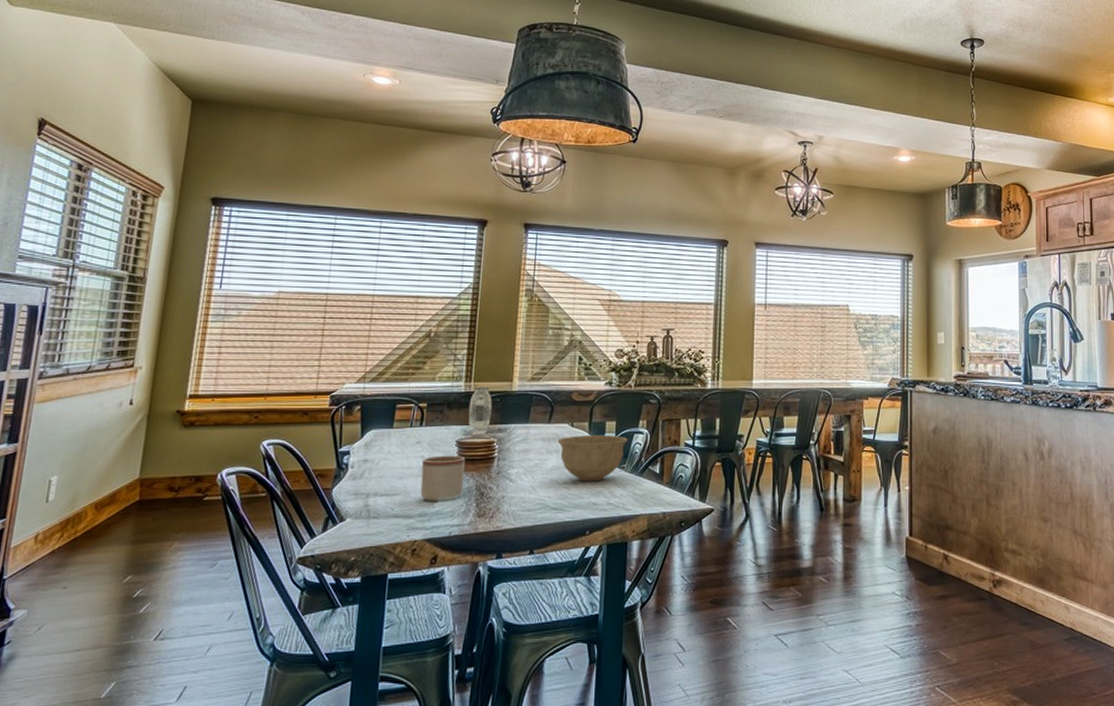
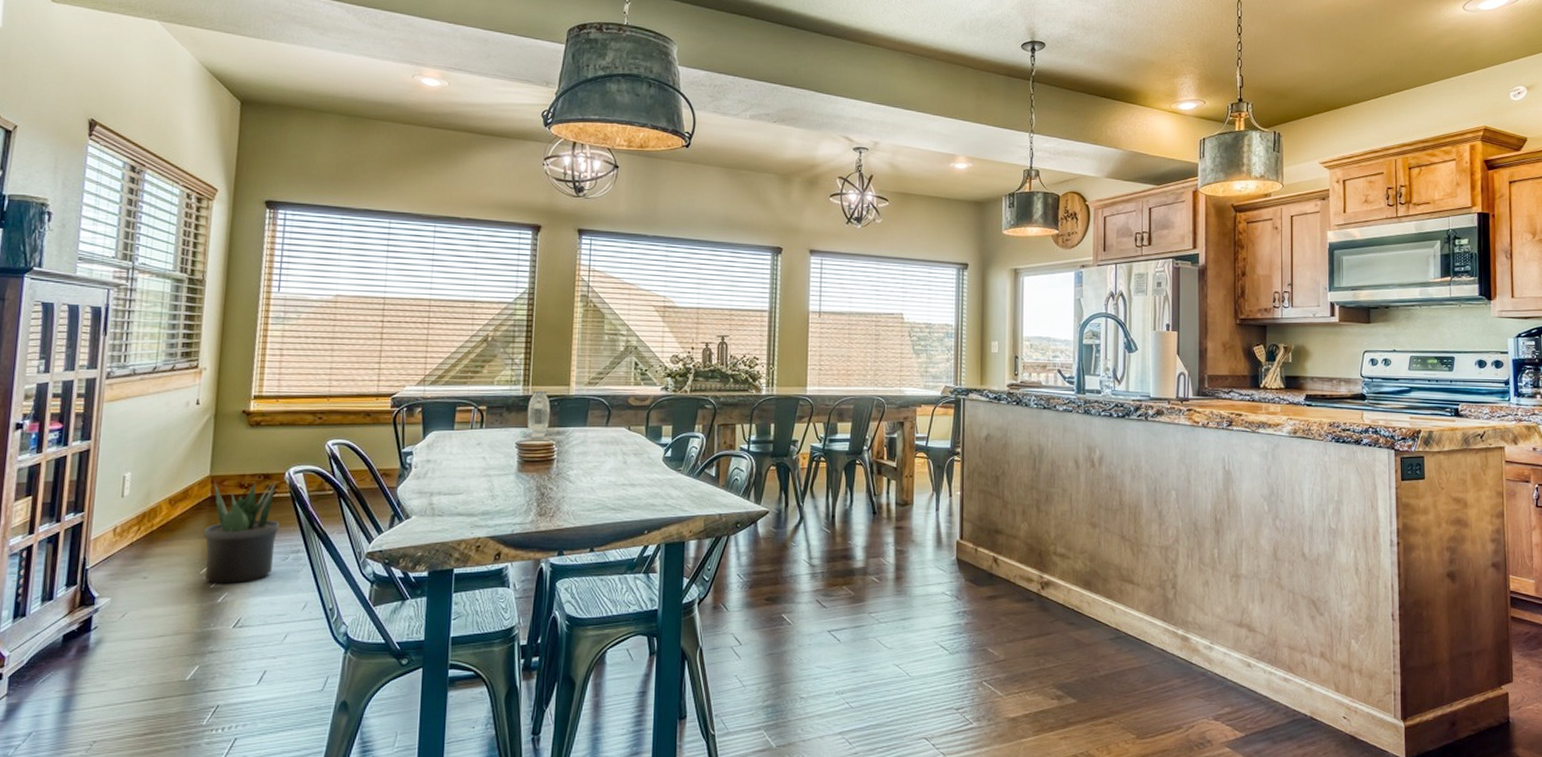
planter: none [128,484,209,593] -> present [204,481,279,584]
mug: present [420,455,466,501] -> none [482,456,526,500]
bowl: present [557,434,628,482] -> none [615,438,685,484]

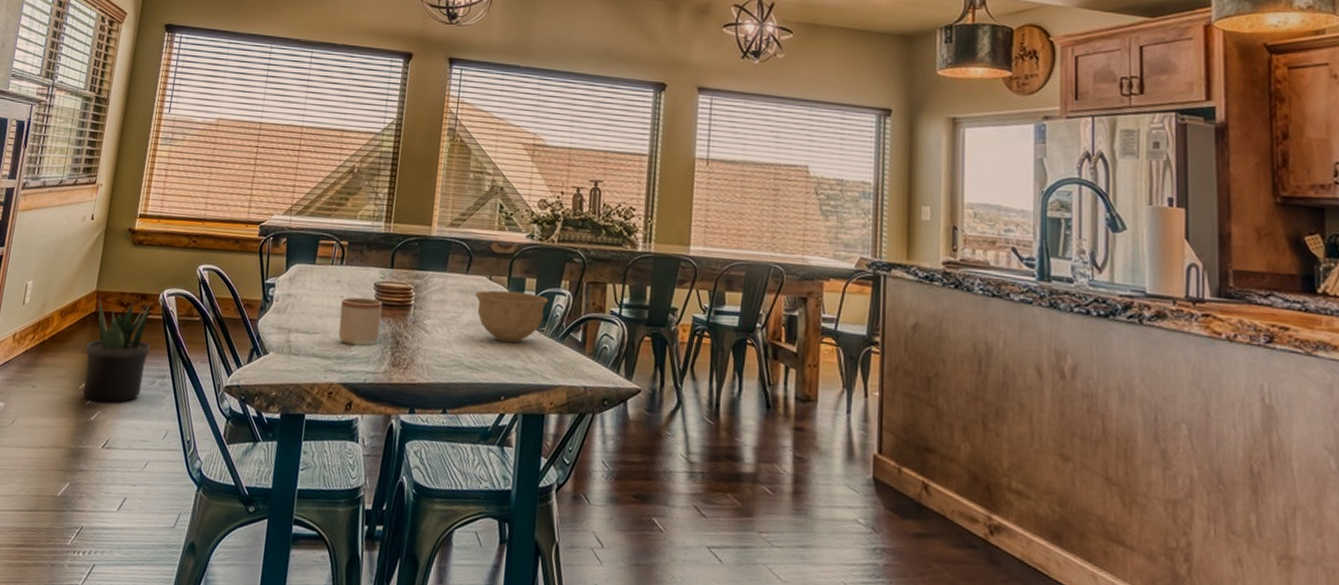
mug: none [482,456,526,500] -> present [338,297,383,346]
vase: present [527,390,550,439] -> none [386,228,411,281]
bowl: none [615,438,685,484] -> present [474,290,549,343]

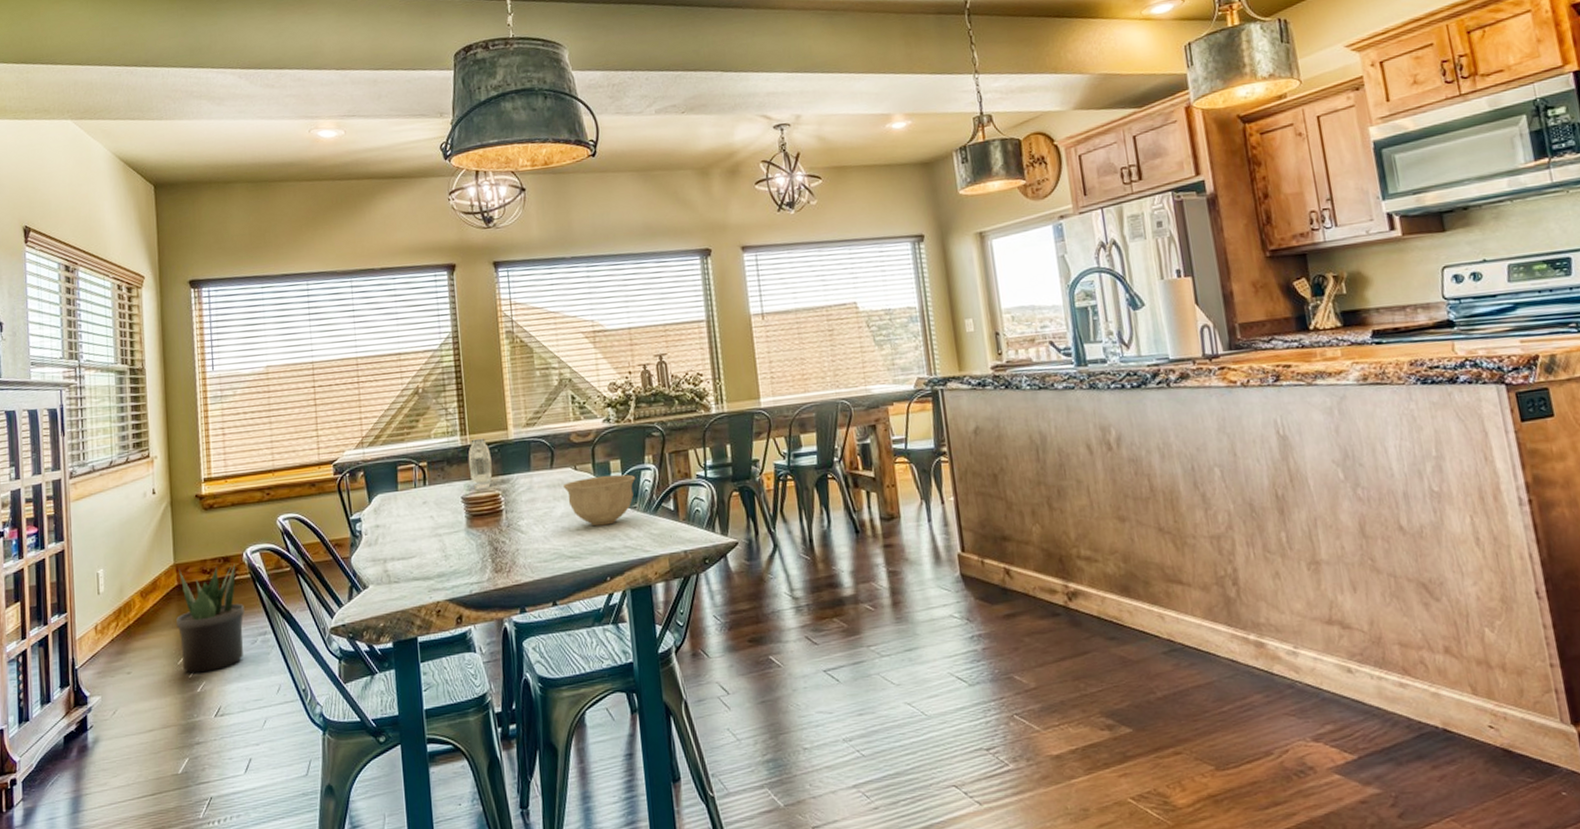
mug: present [338,297,383,346] -> none [432,511,477,561]
vase: none [386,228,411,281] -> present [468,438,493,491]

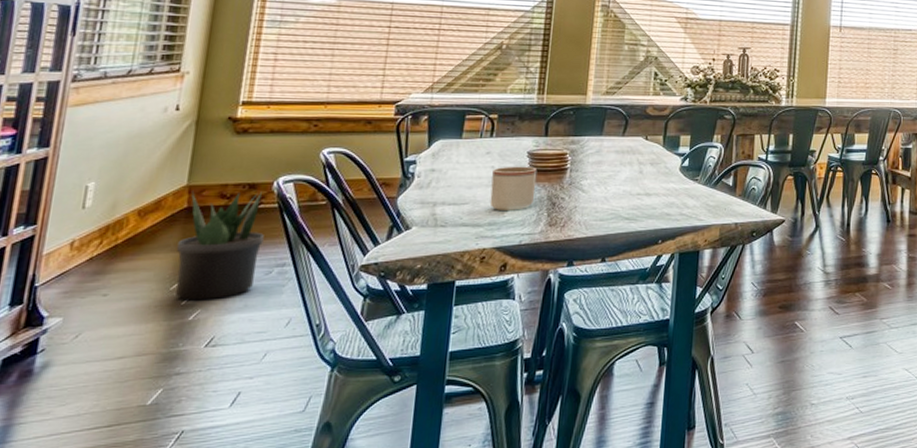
mug: none [432,511,477,561] -> present [489,166,538,210]
vase: present [468,438,493,491] -> none [540,99,566,148]
bowl: present [562,474,636,527] -> none [631,148,702,193]

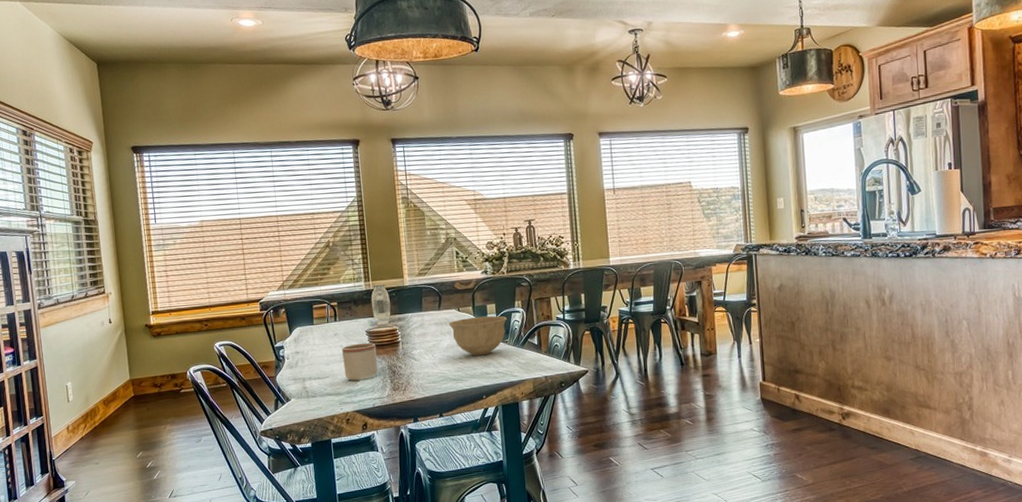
planter: present [176,191,264,300] -> none [134,380,190,464]
vase: none [540,99,566,148] -> present [371,284,391,326]
bowl: none [631,148,702,193] -> present [448,315,508,356]

